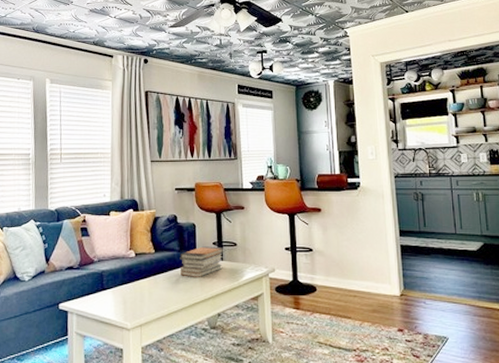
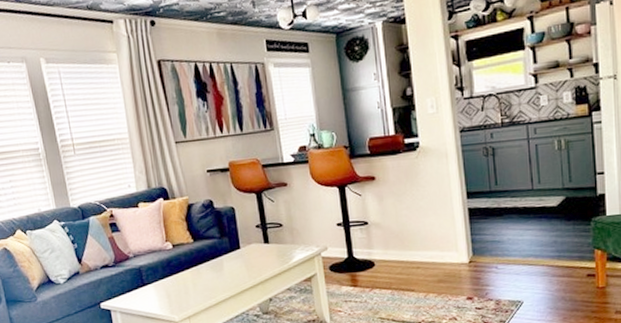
book stack: present [180,246,224,277] -> none [221,229,270,264]

